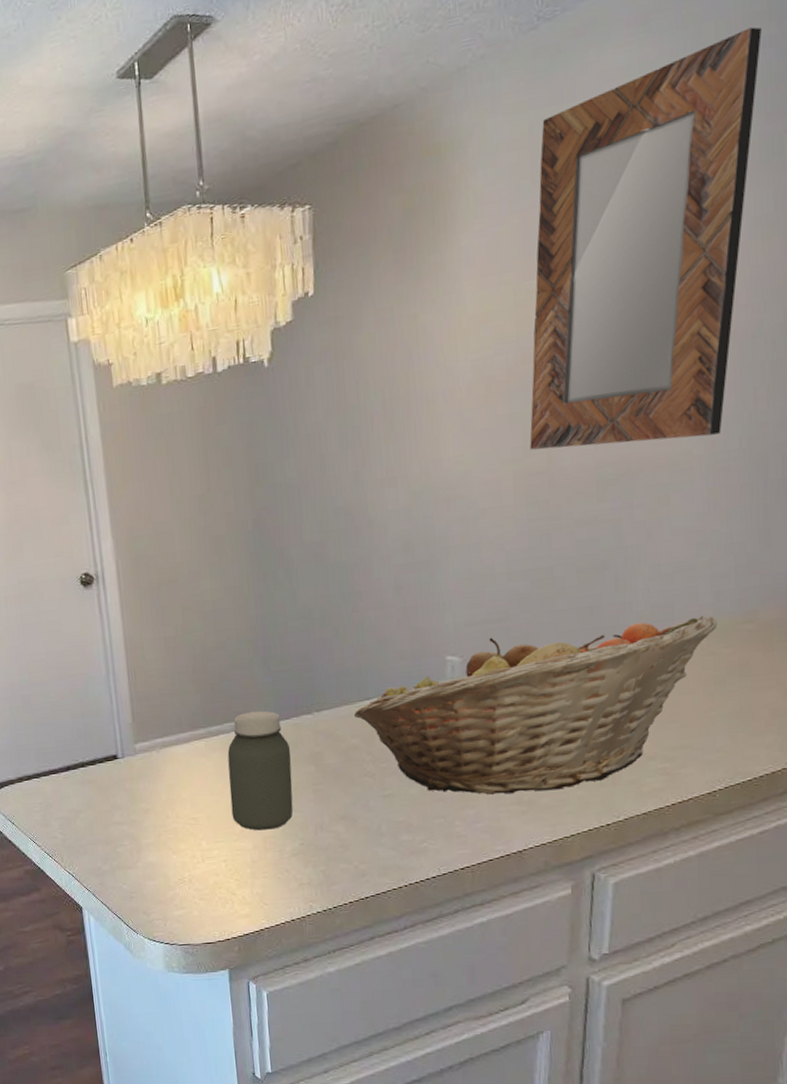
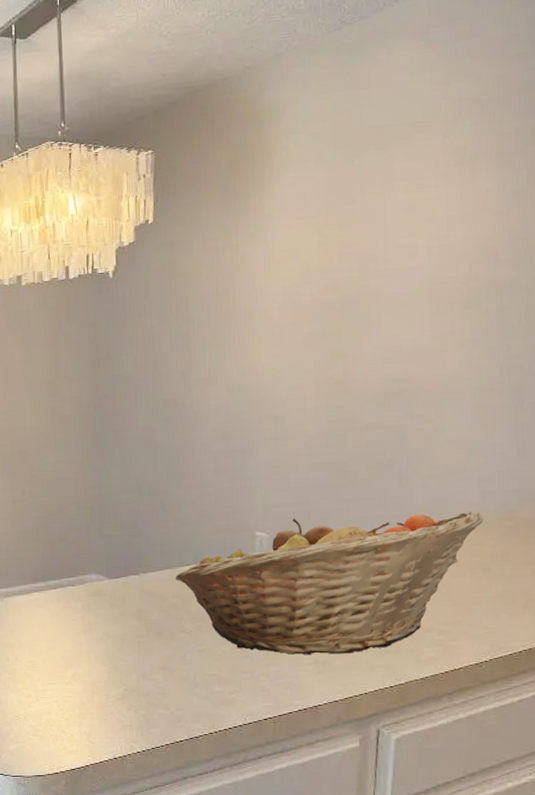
jar: present [227,710,294,831] -> none [63,569,120,676]
home mirror: present [529,27,762,450] -> none [329,45,517,364]

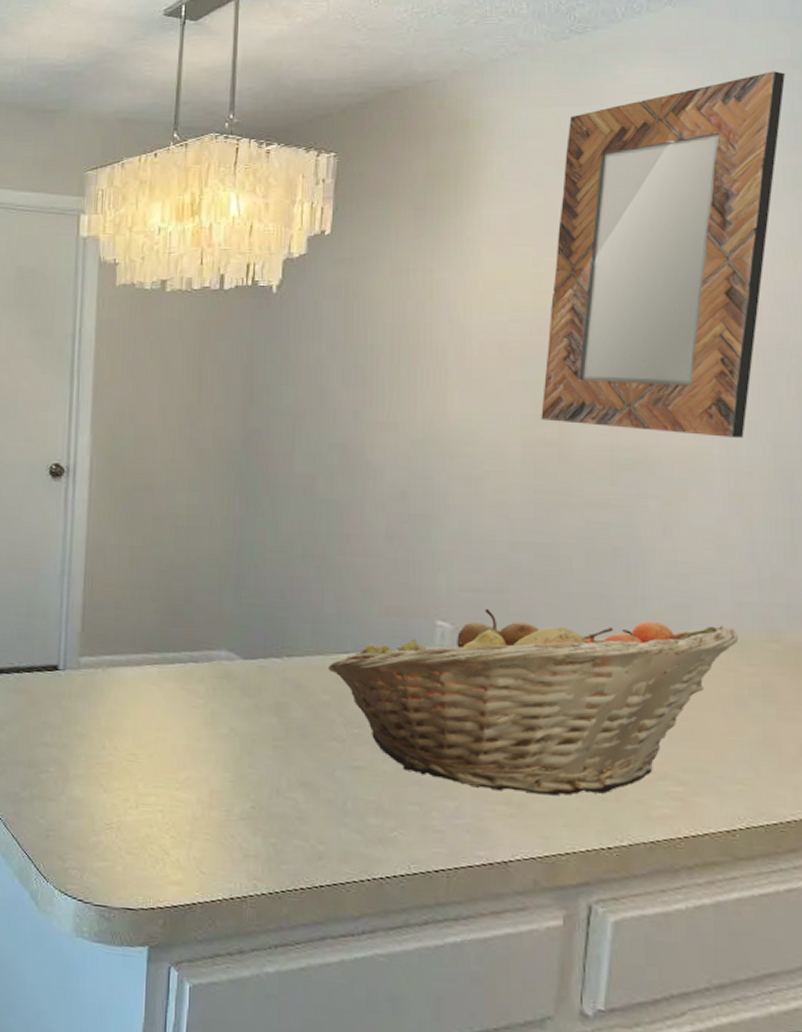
home mirror: none [329,45,517,364] -> present [541,71,785,438]

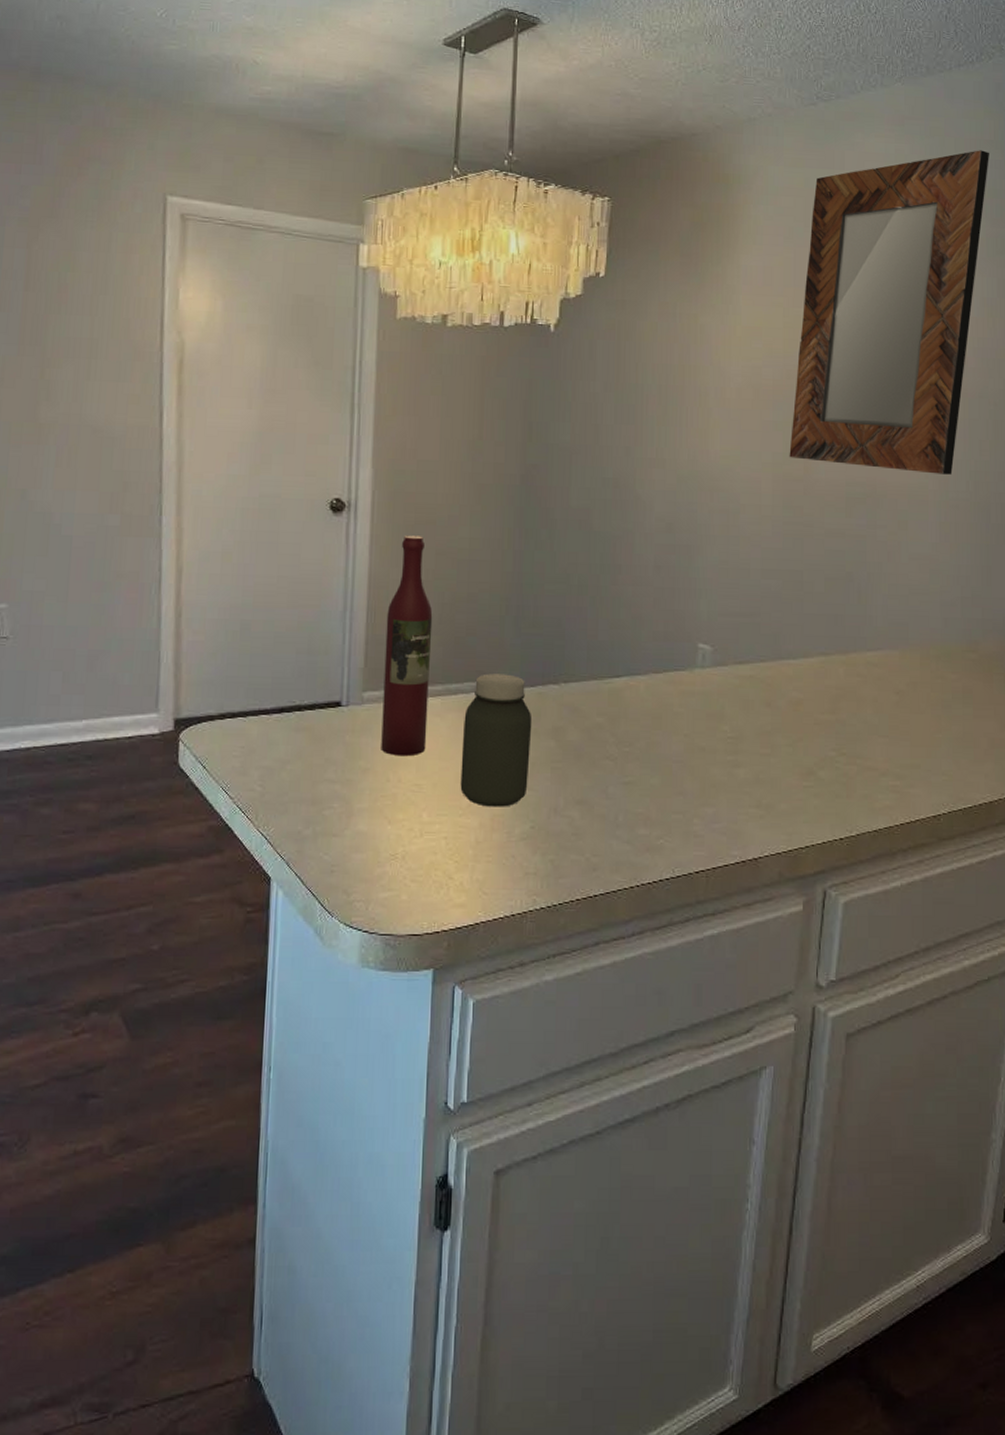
wine bottle: none [97,501,150,725] -> present [381,535,433,757]
jar: none [177,643,253,784] -> present [460,673,533,807]
fruit basket: present [329,608,739,796] -> none [602,630,946,797]

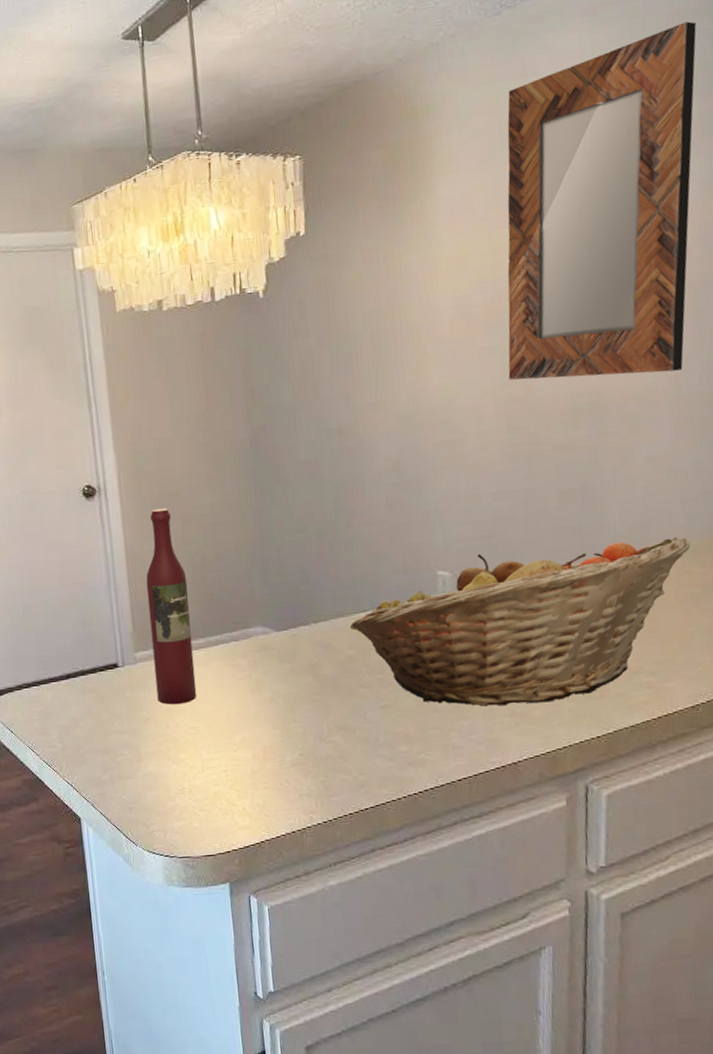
jar: present [460,673,533,807] -> none [227,621,293,741]
fruit basket: none [602,630,946,797] -> present [350,536,691,707]

